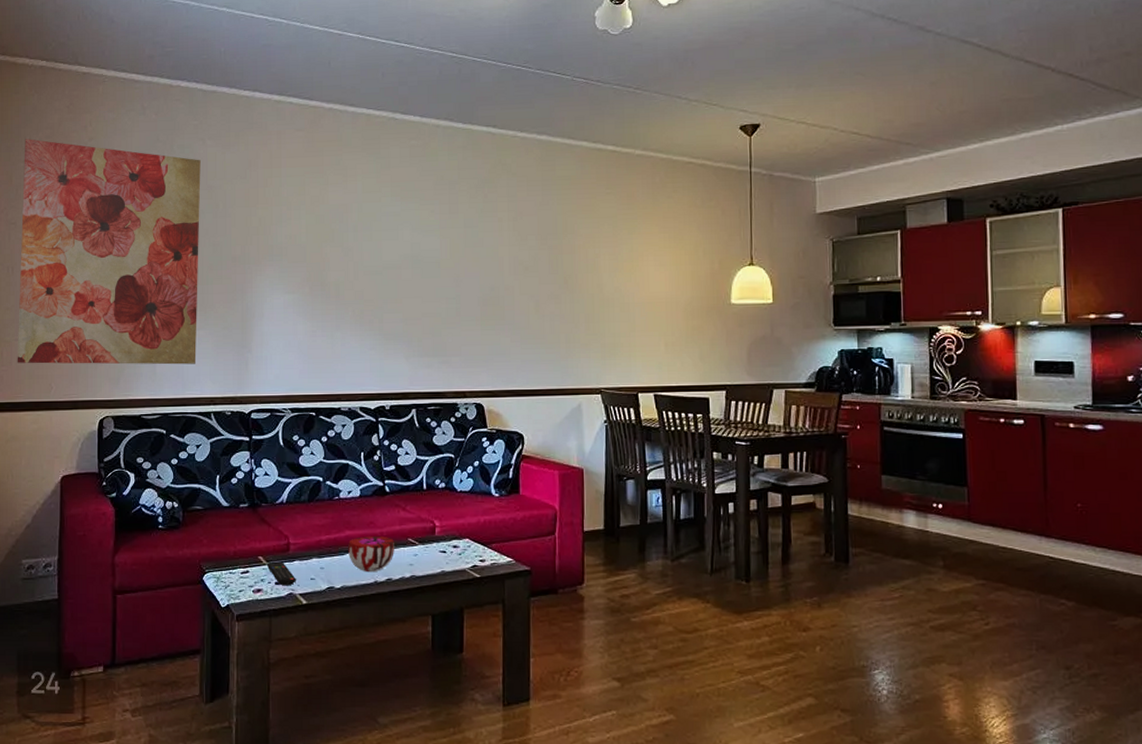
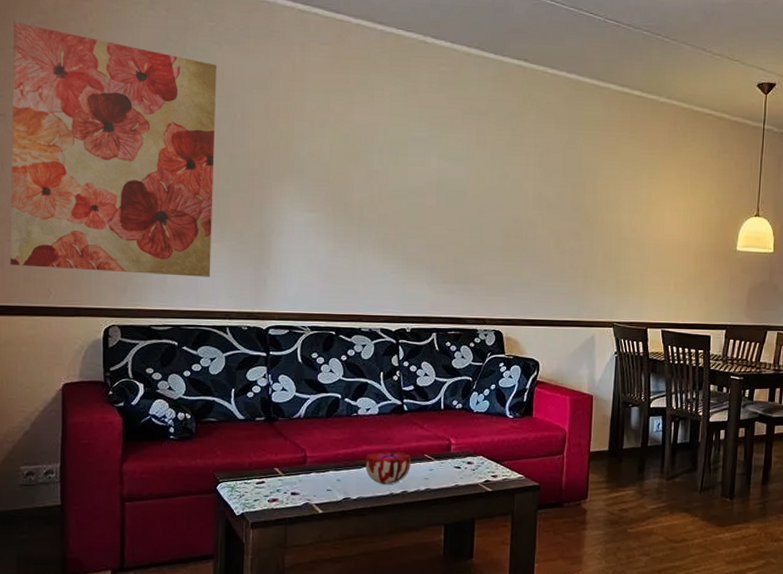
remote control: present [266,563,296,586] -> none [282,474,312,496]

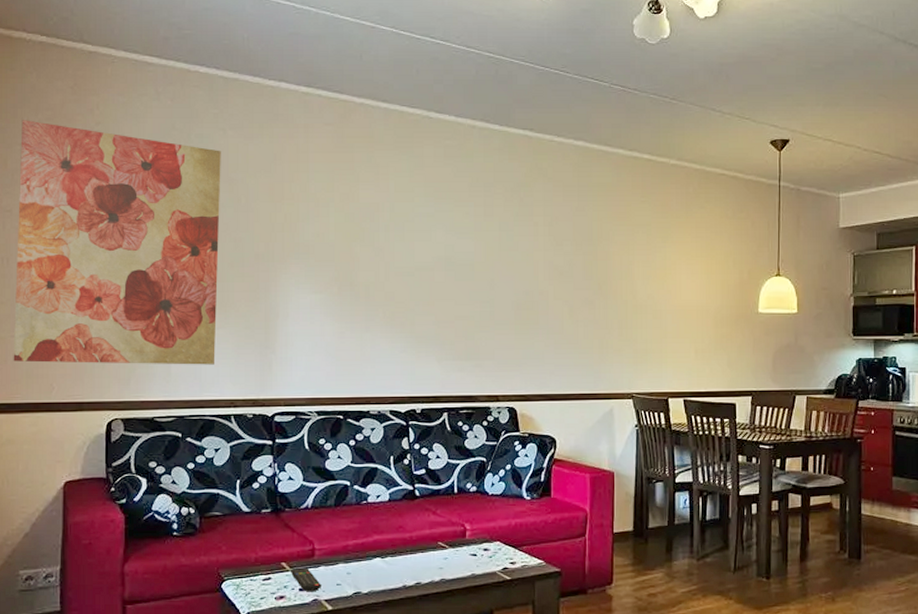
remote control: none [282,474,312,496] -> present [290,568,321,592]
decorative bowl: present [365,452,411,485] -> none [376,541,424,577]

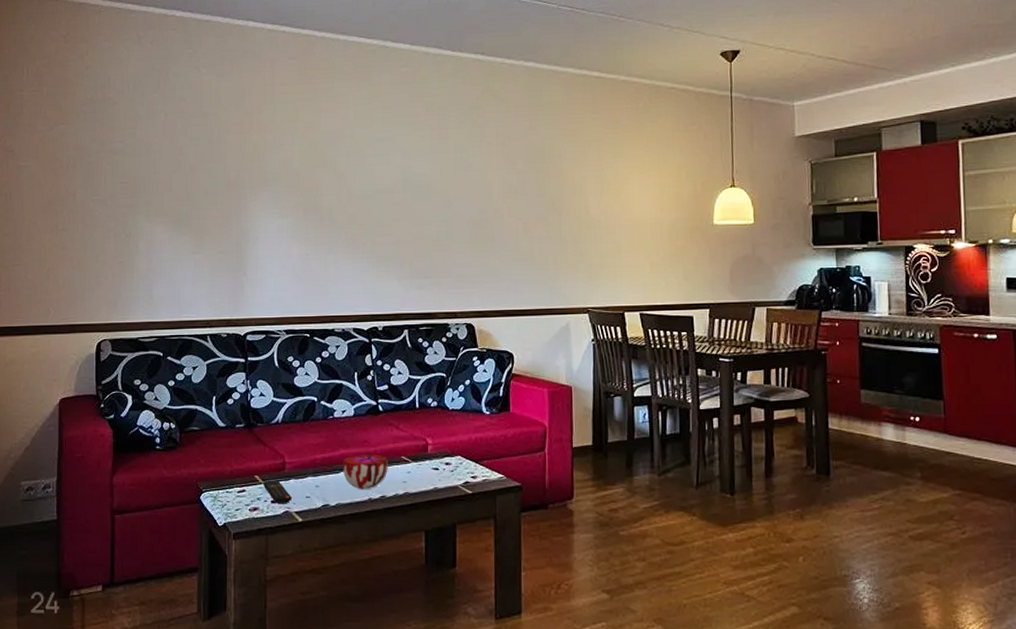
wall art: present [13,120,221,365] -> none [15,68,196,289]
decorative bowl: none [376,541,424,577] -> present [343,455,388,490]

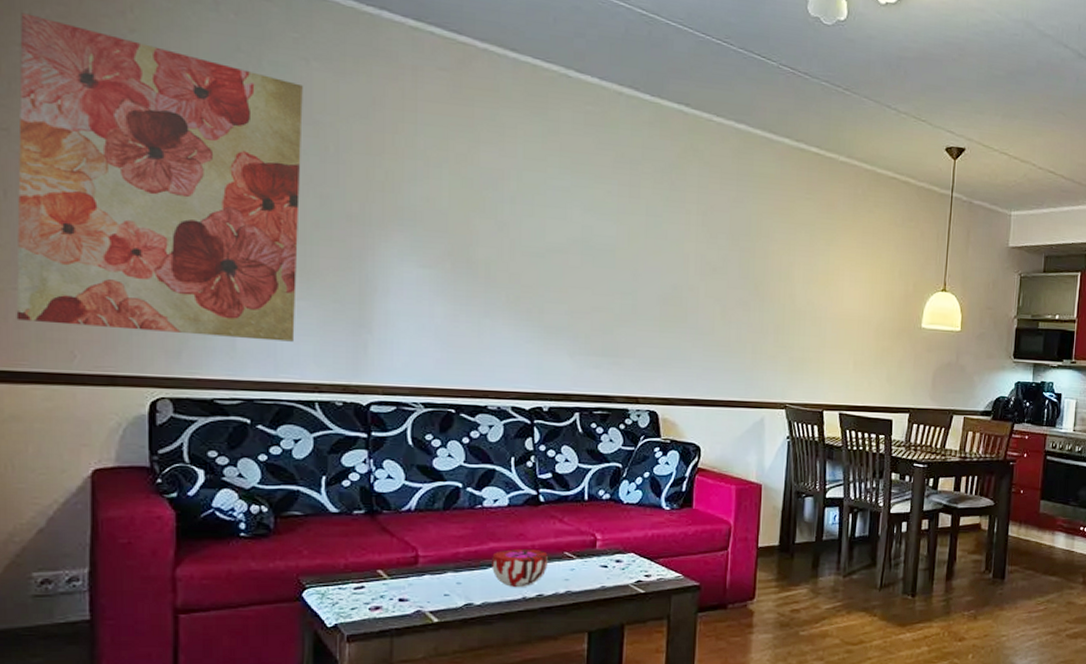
wall art: none [15,68,196,289] -> present [16,13,303,342]
remote control: present [262,481,292,504] -> none [387,577,426,603]

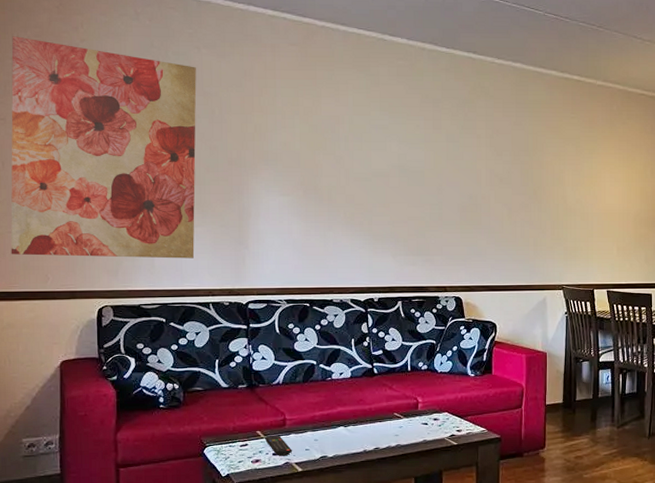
remote control: none [387,577,426,603] -> present [264,436,292,456]
decorative bowl: present [492,549,548,588] -> none [340,412,382,443]

